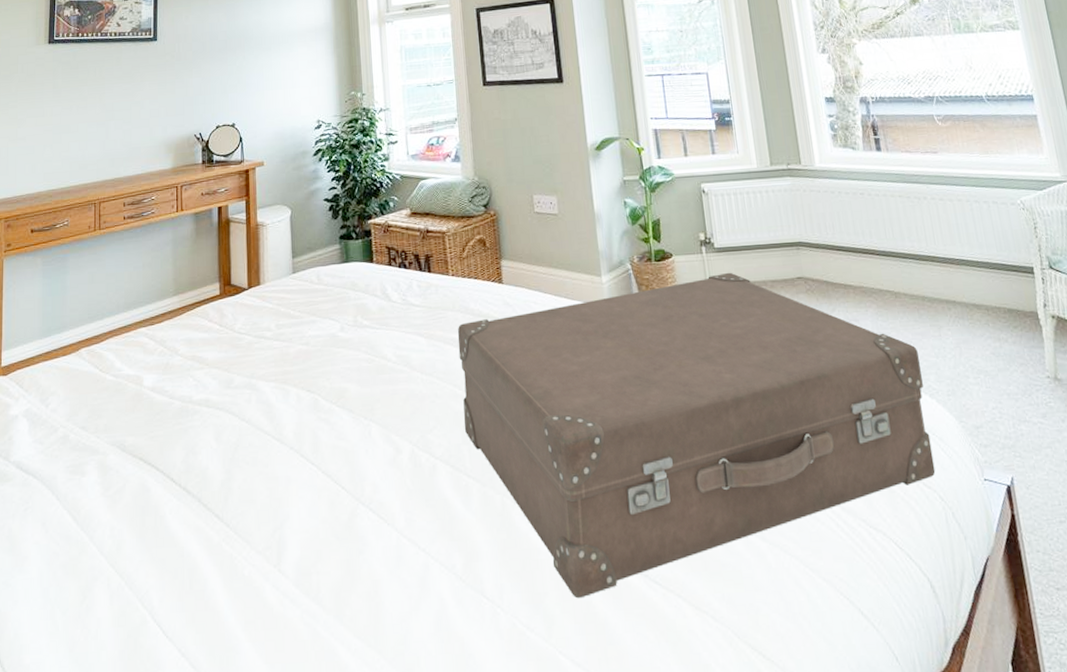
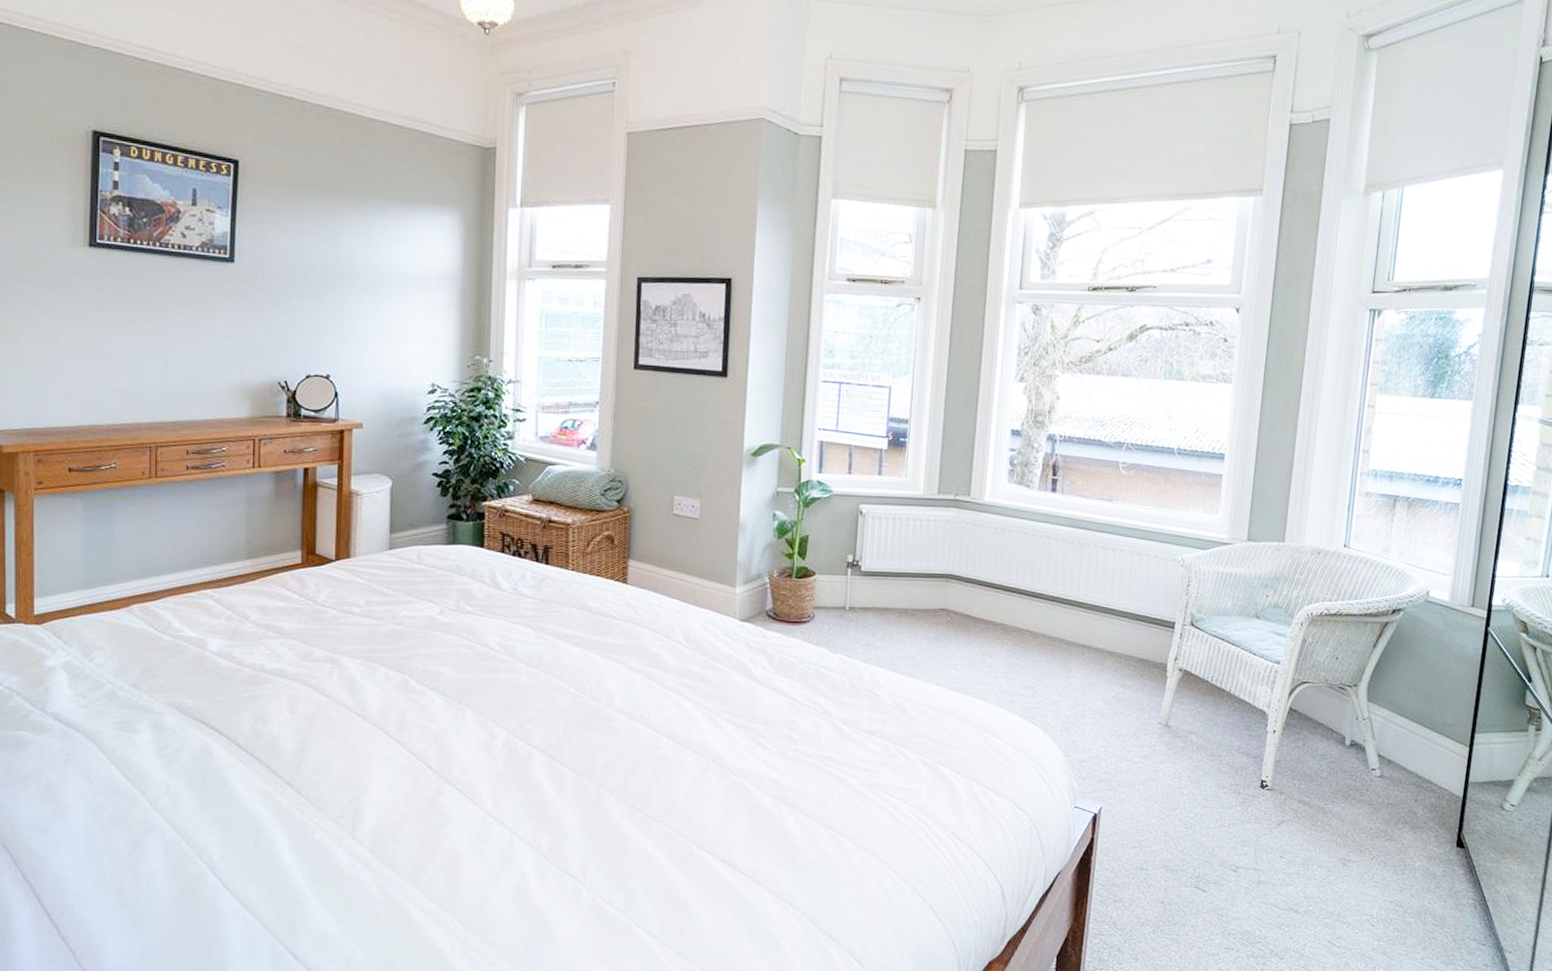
suitcase: present [457,272,936,599] -> none [566,596,1043,881]

